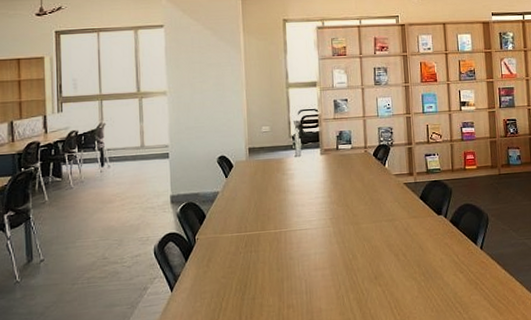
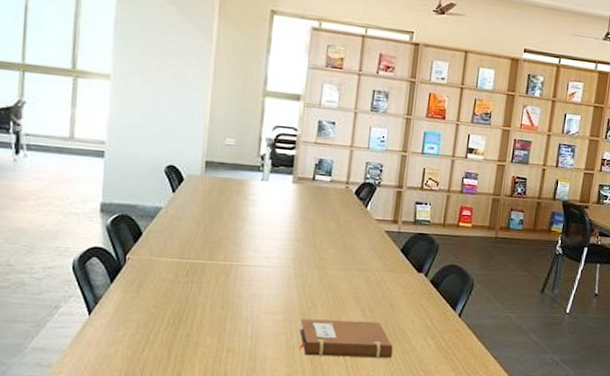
notebook: none [345,264,429,303] -> present [299,319,393,358]

